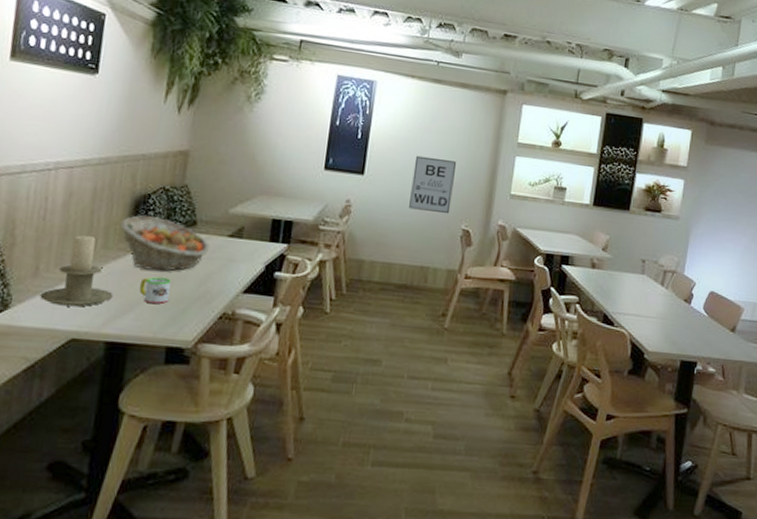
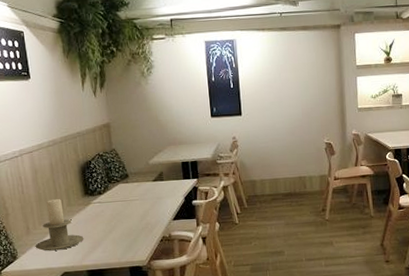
fruit basket: present [120,215,211,271] -> none [75,176,142,216]
mug: present [139,276,171,305] -> none [99,219,122,239]
wall art: present [409,155,456,213] -> none [278,91,313,135]

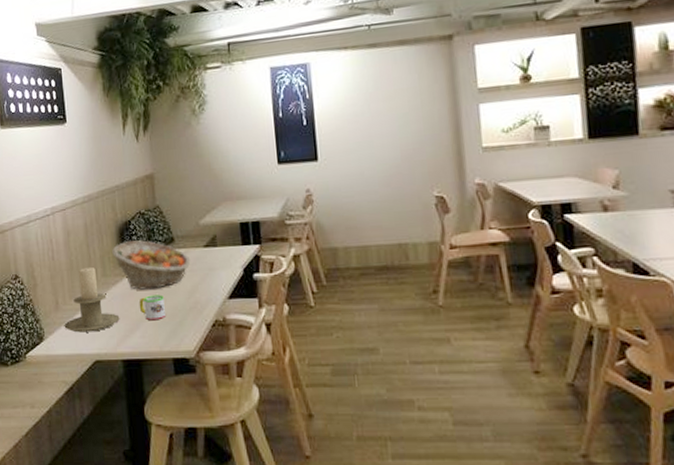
fruit basket: none [75,176,142,216] -> present [112,240,191,290]
mug: none [99,219,122,239] -> present [139,294,165,321]

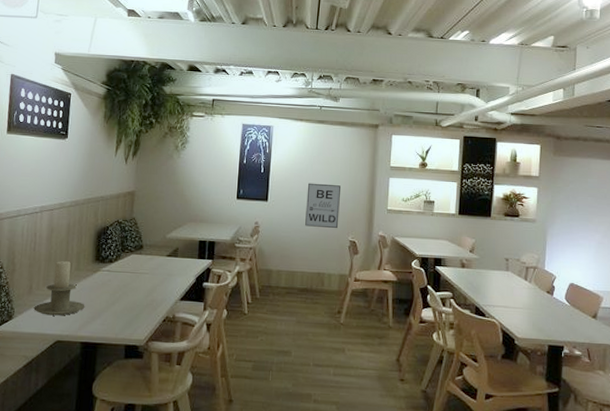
fruit basket: present [112,240,191,290] -> none [88,243,154,286]
mug: present [139,294,165,321] -> none [103,290,126,312]
wall art: none [367,125,417,186] -> present [305,183,340,228]

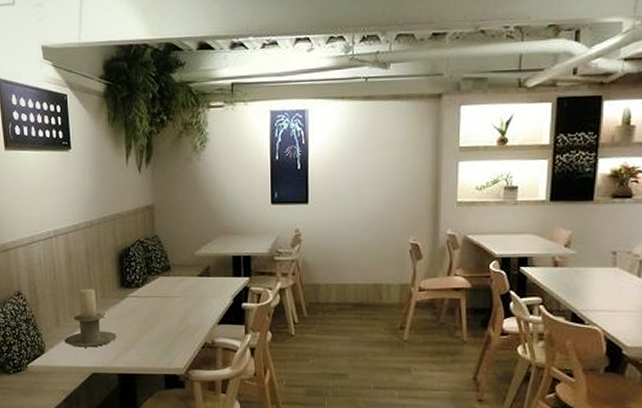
wall art: present [305,183,340,228] -> none [355,176,396,230]

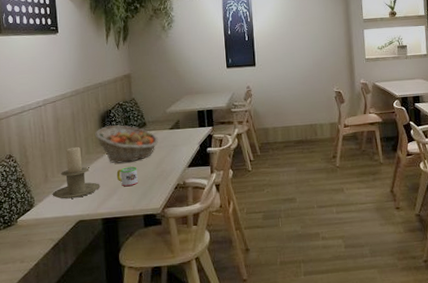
fruit basket: none [112,266,185,312] -> present [95,125,159,163]
mug: none [135,317,159,340] -> present [116,166,138,187]

